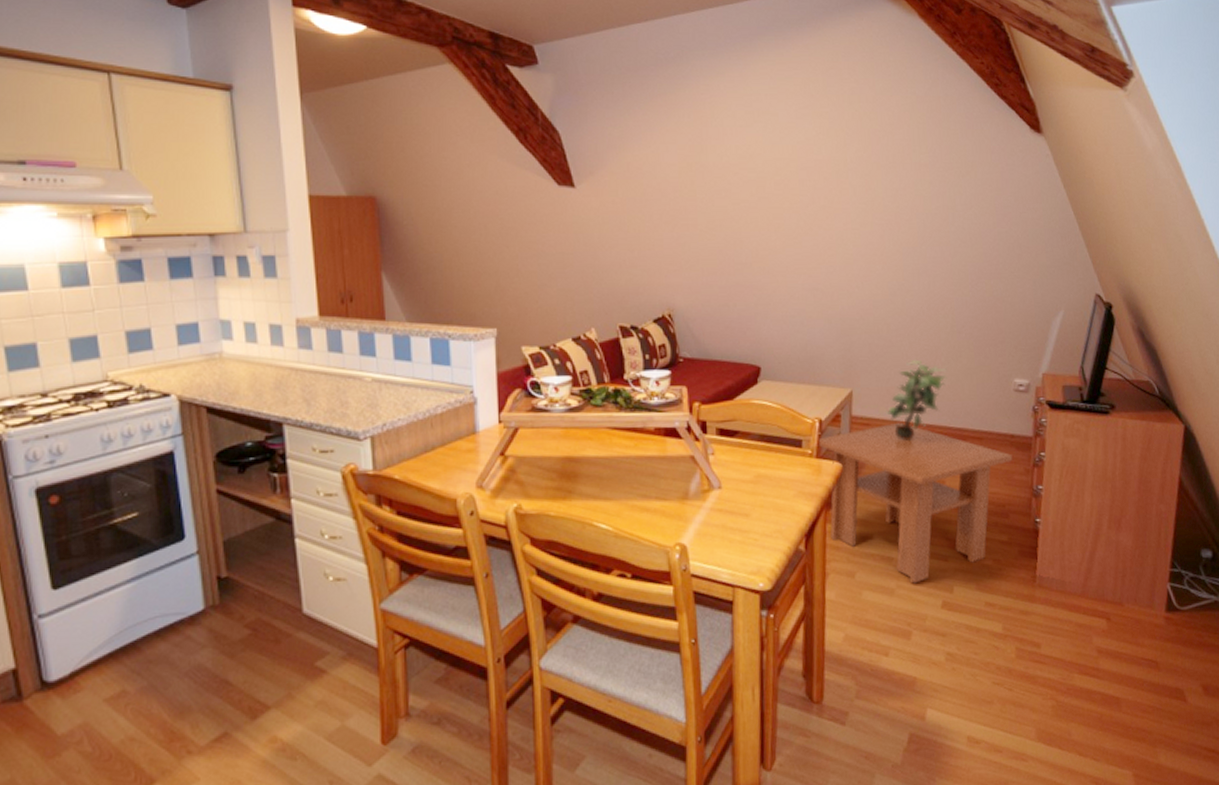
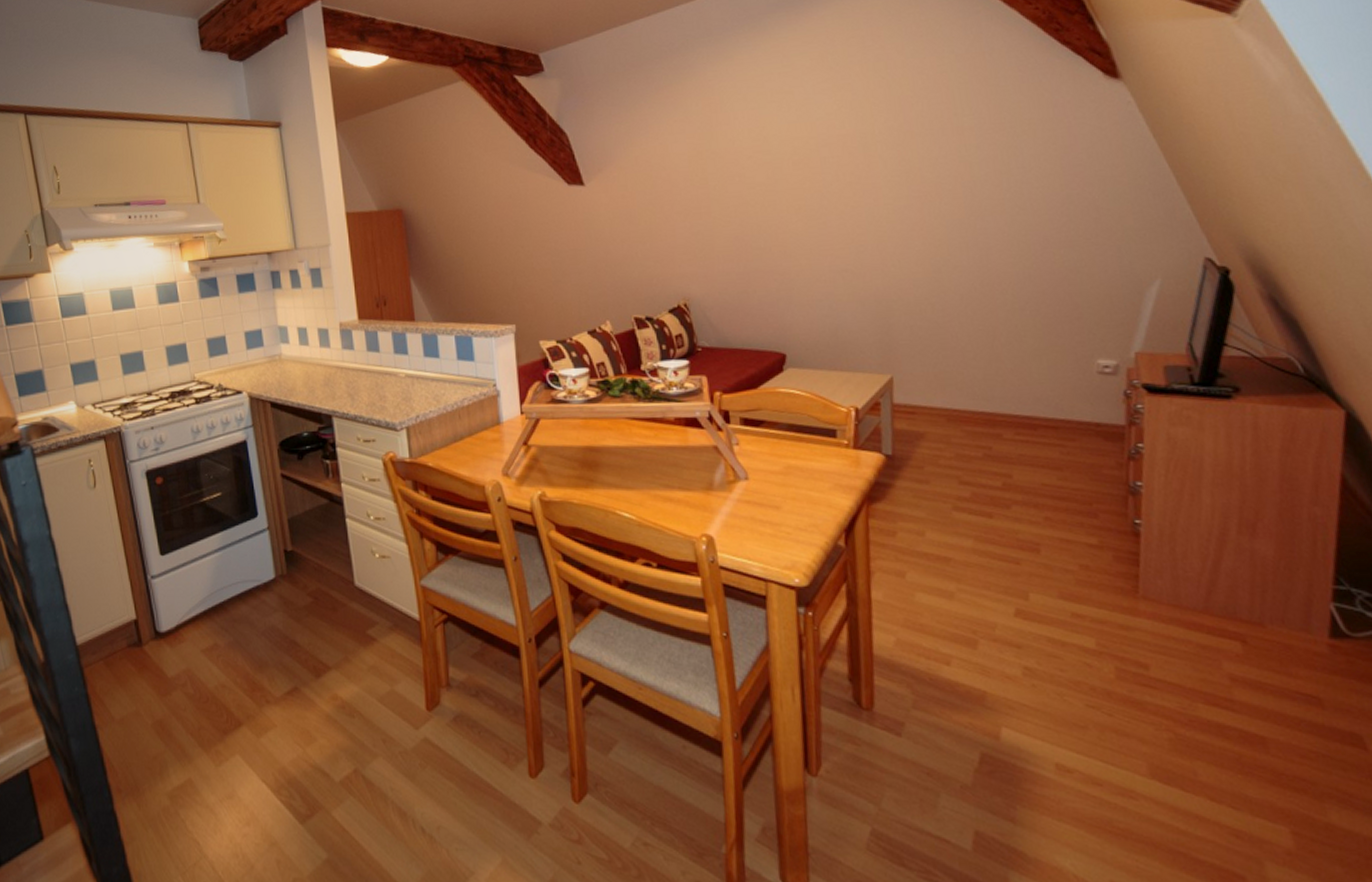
coffee table: present [817,422,1013,584] -> none [854,409,1100,588]
potted plant: present [886,359,947,441] -> none [934,341,1009,430]

